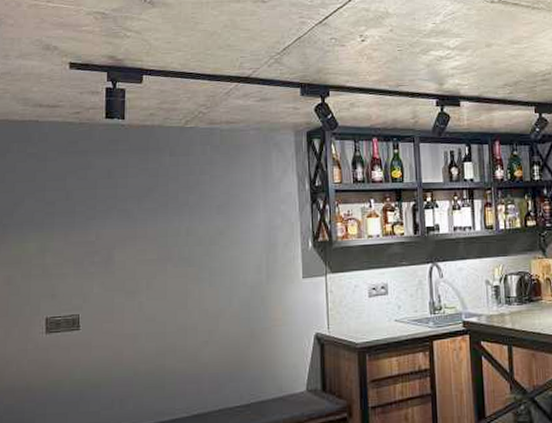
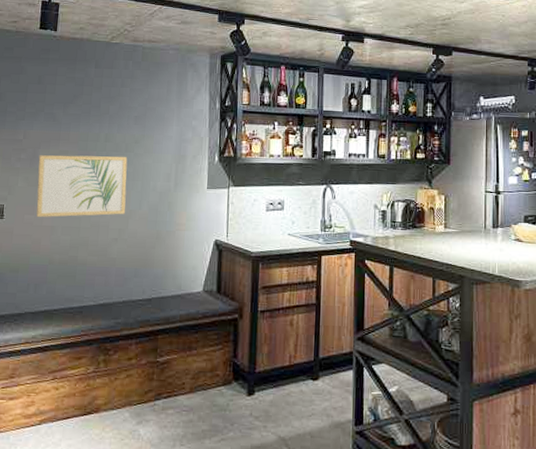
wall art: none [114,250,215,324] -> present [36,155,128,217]

